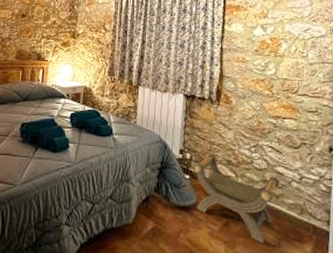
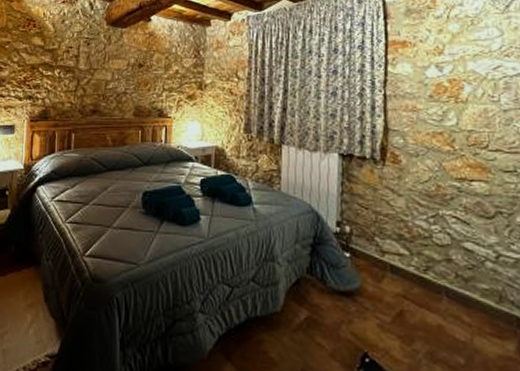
stool: present [194,154,280,244] -> none [355,227,470,340]

